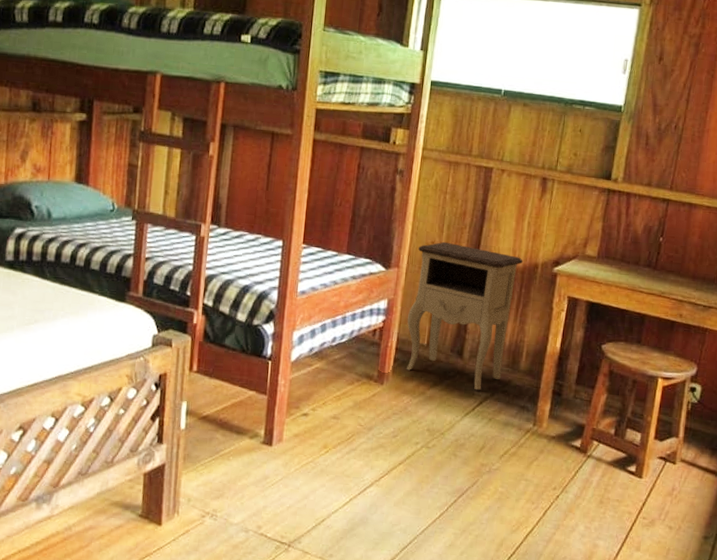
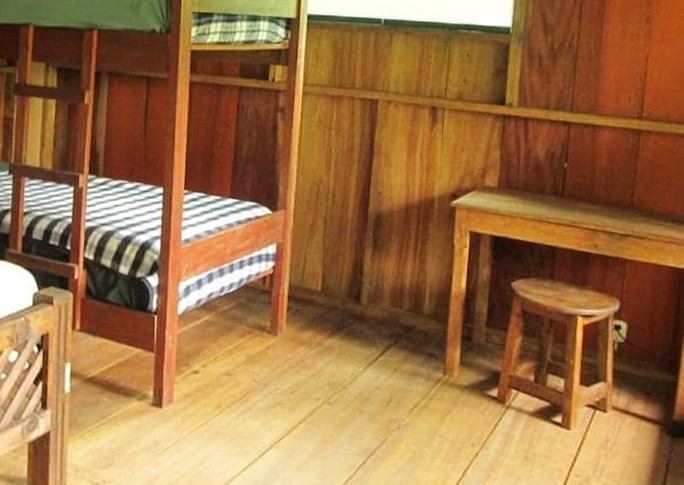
nightstand: present [406,241,523,391] -> none [298,179,418,338]

